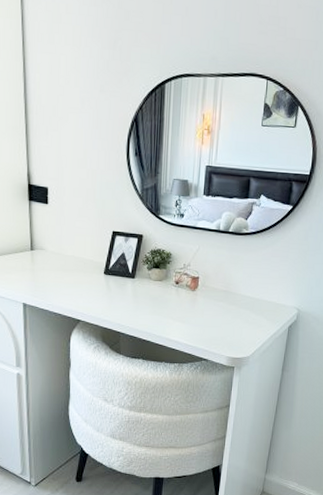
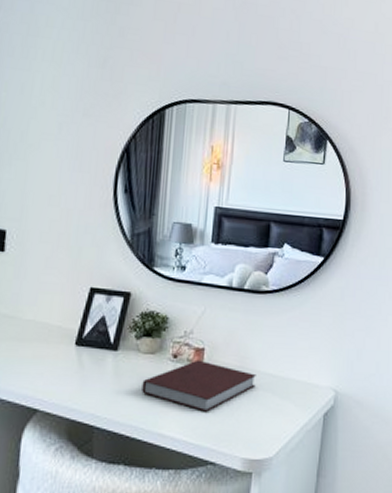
notebook: none [153,285,238,324] -> present [142,359,256,412]

